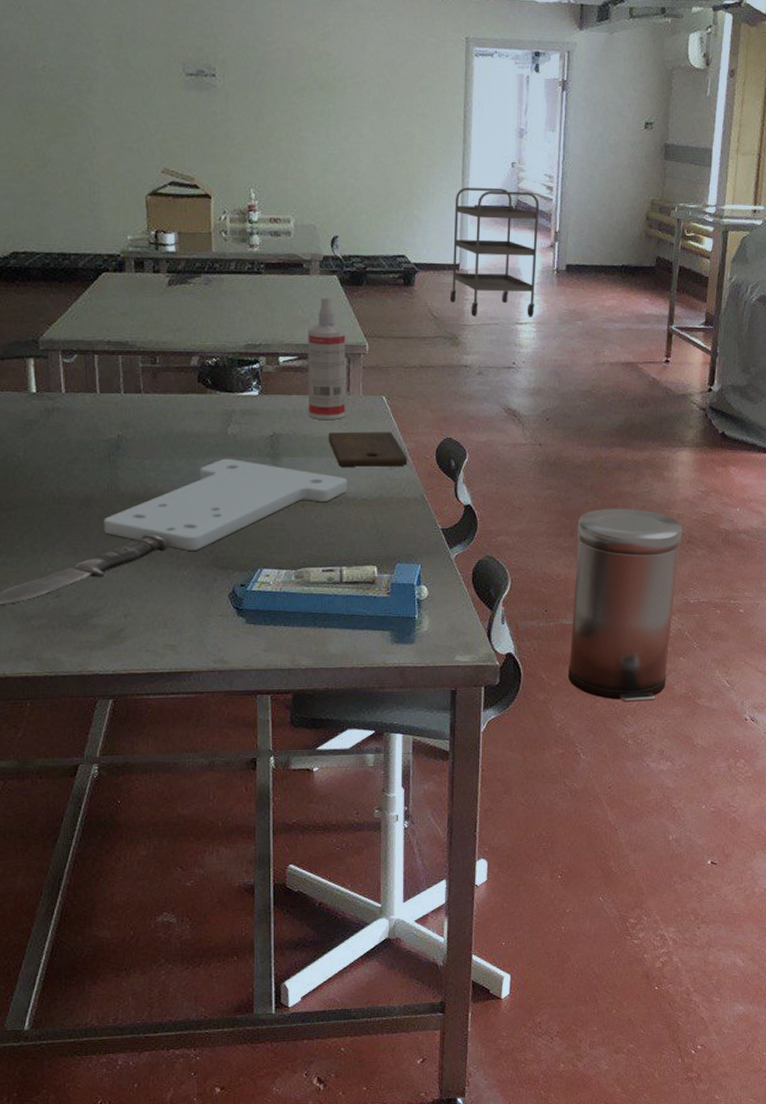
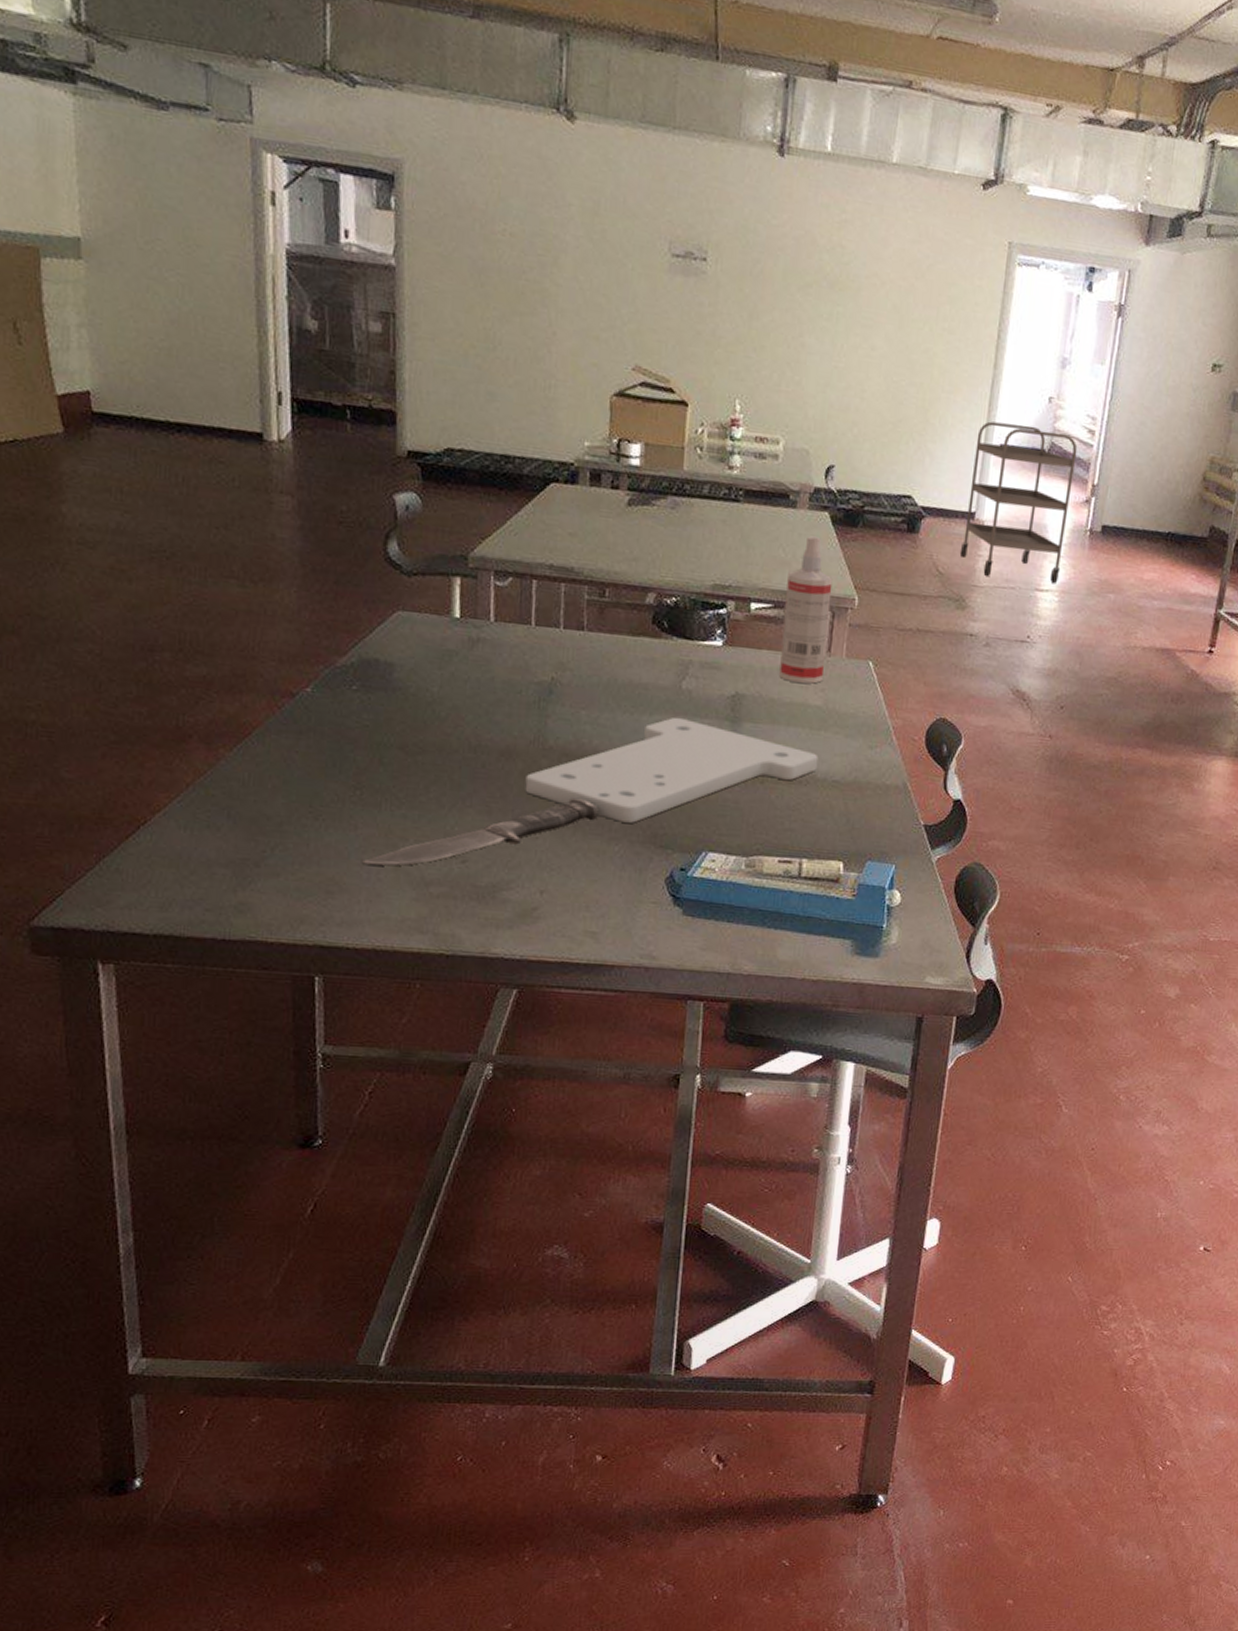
cutting board: present [328,431,408,467] -> none [800,698,892,746]
pedal bin: present [568,508,682,703] -> none [1057,819,1209,1053]

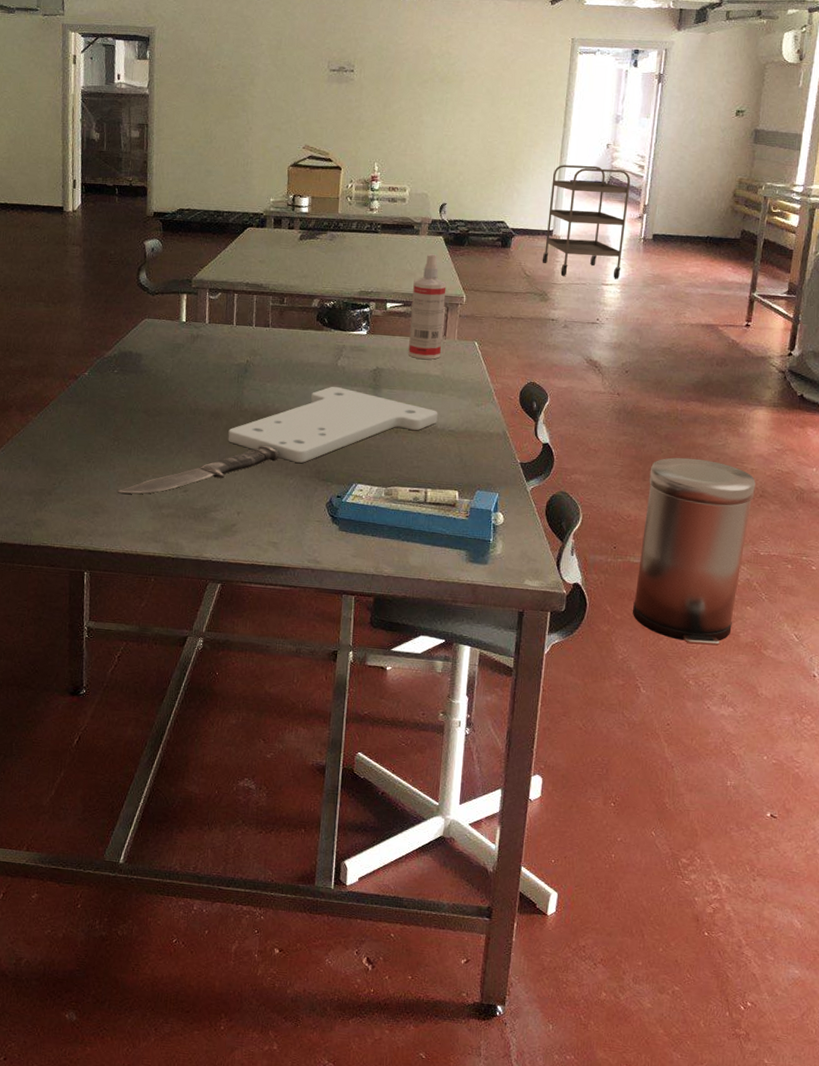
pedal bin: none [1057,819,1209,1053] -> present [633,457,756,646]

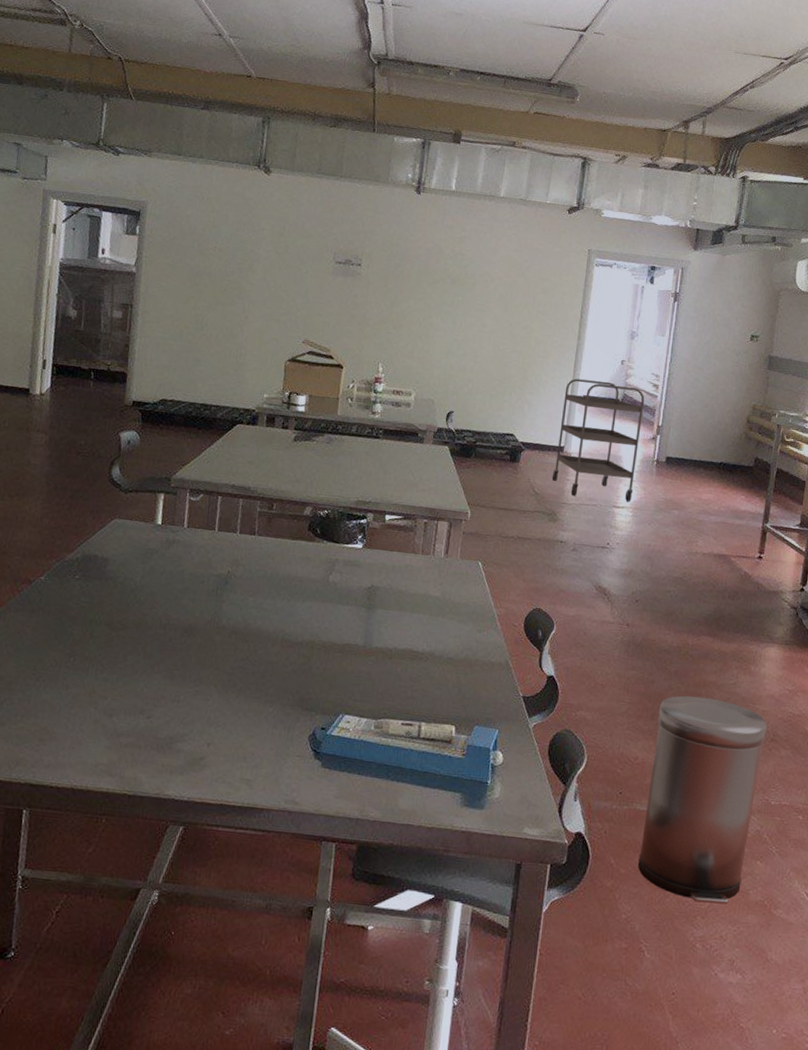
kitchen knife: present [117,445,279,495] -> none [68,667,258,720]
cutting board: present [228,386,438,463] -> none [201,603,437,689]
spray bottle: present [408,254,447,360] -> none [406,464,451,579]

